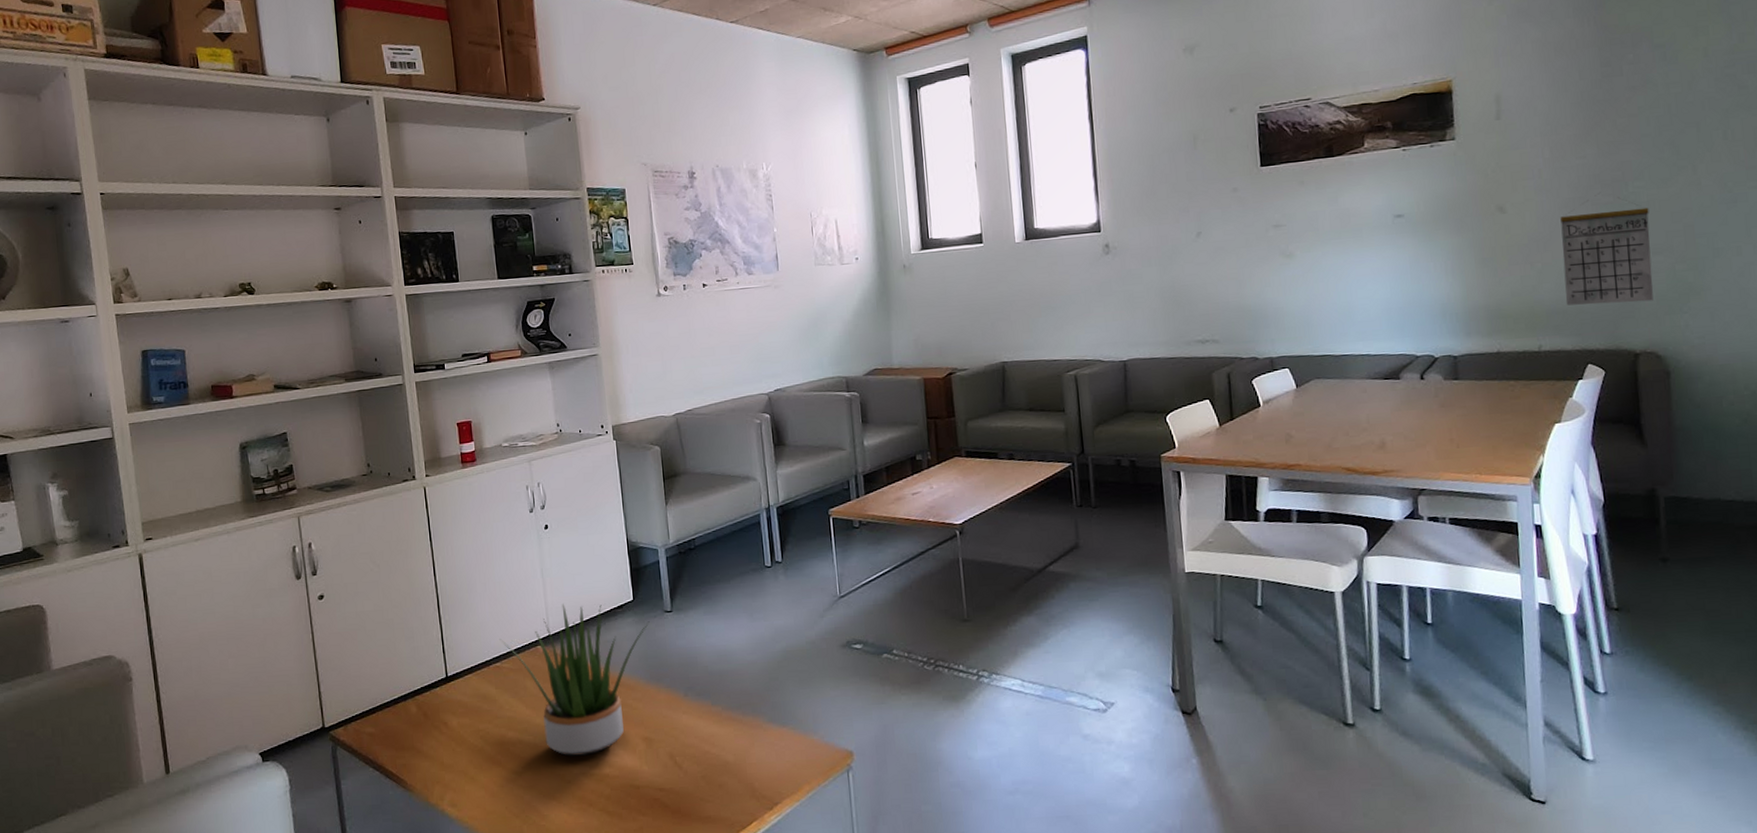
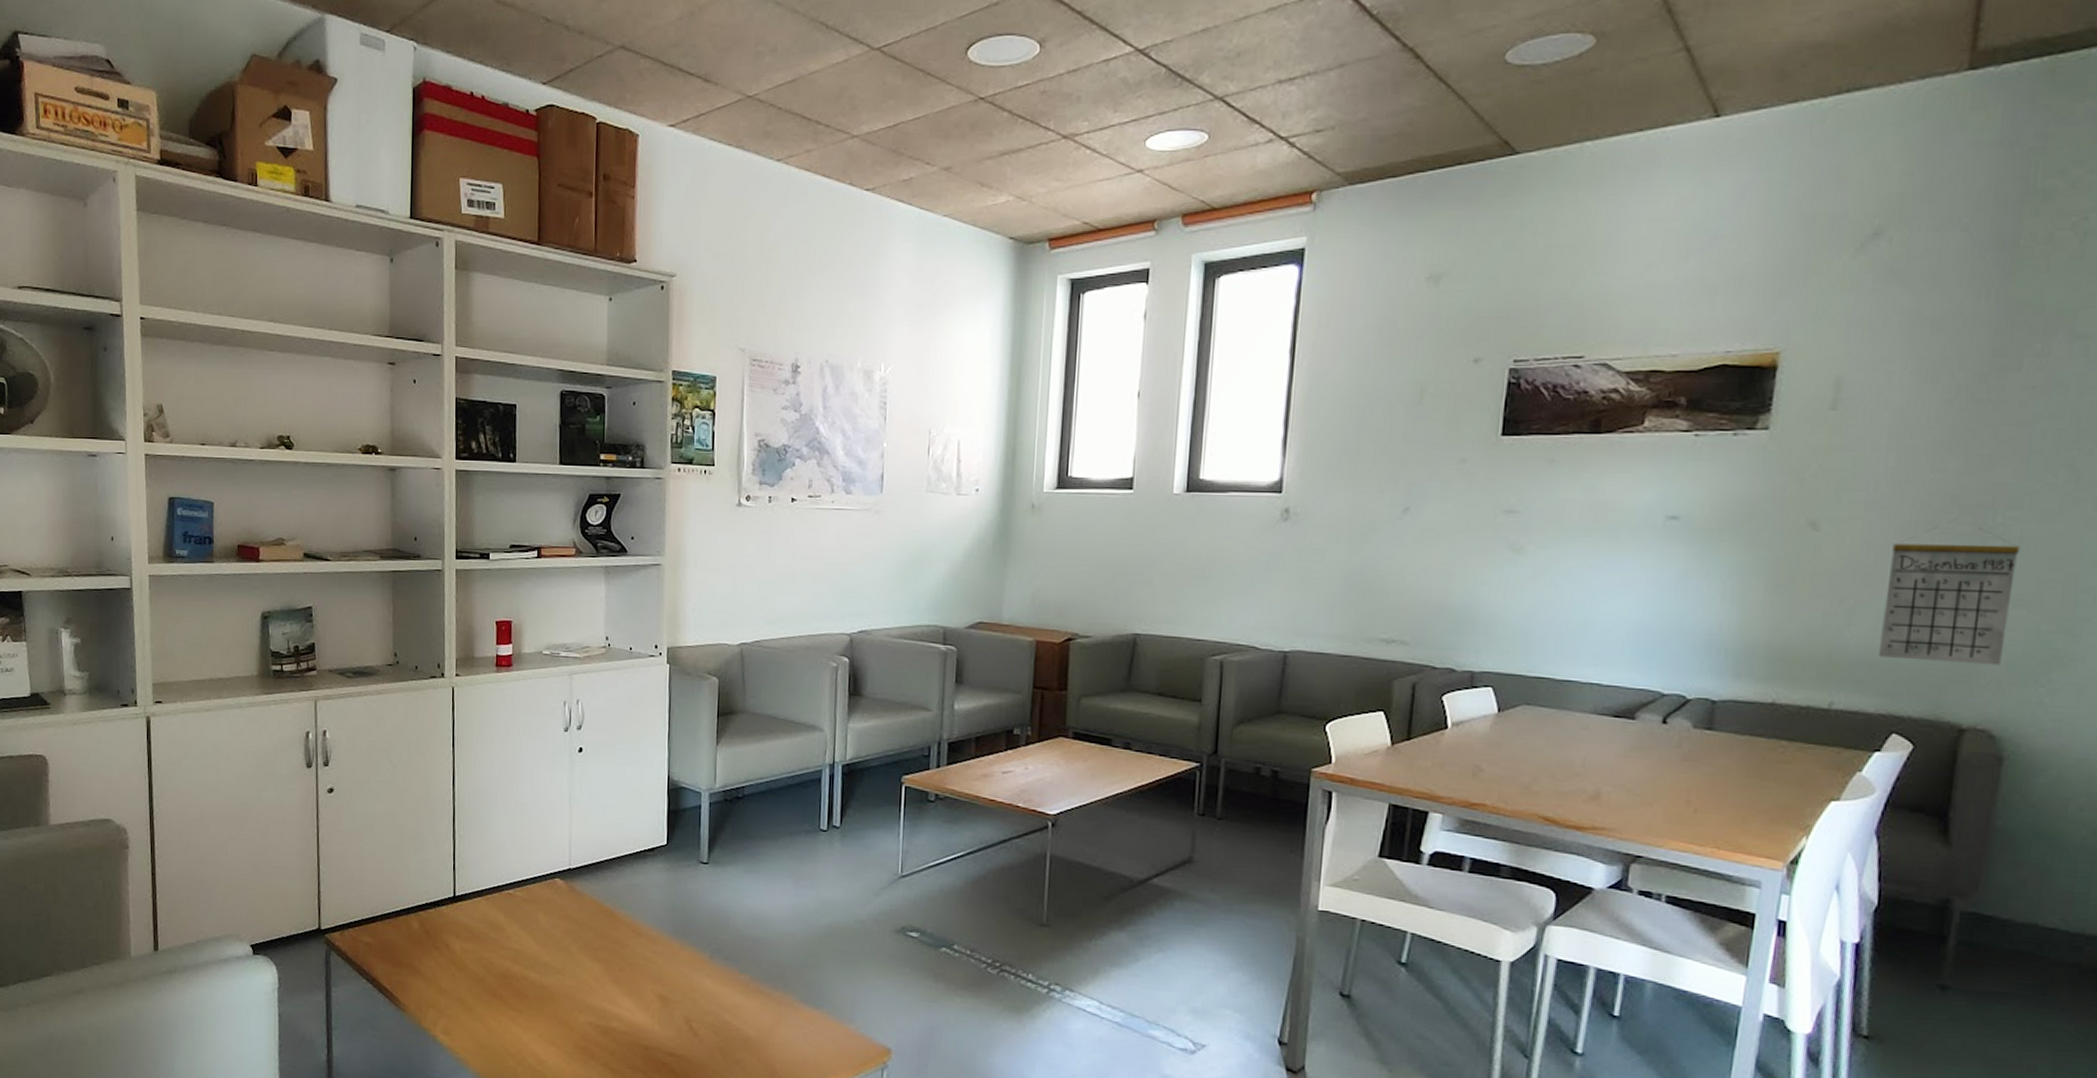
potted plant: present [499,604,650,757] -> none [515,837,682,1005]

